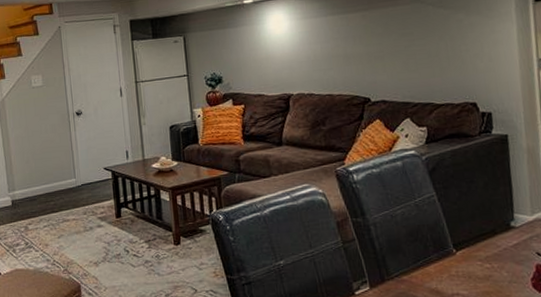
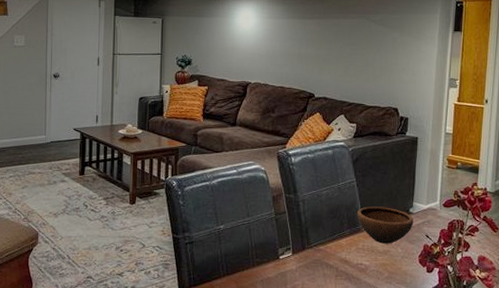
bowl: none [442,222,518,268] -> present [356,206,414,244]

